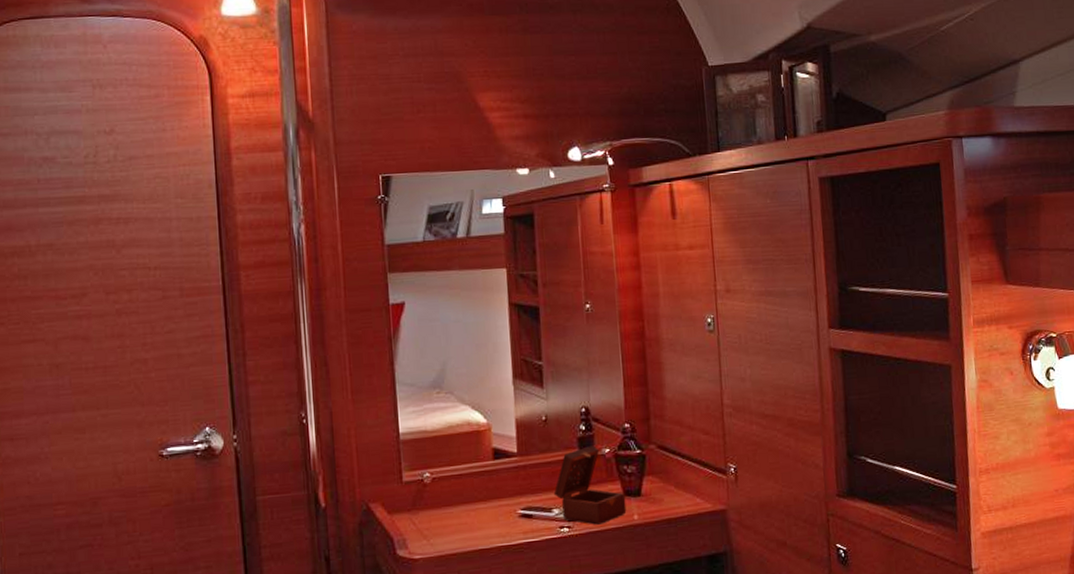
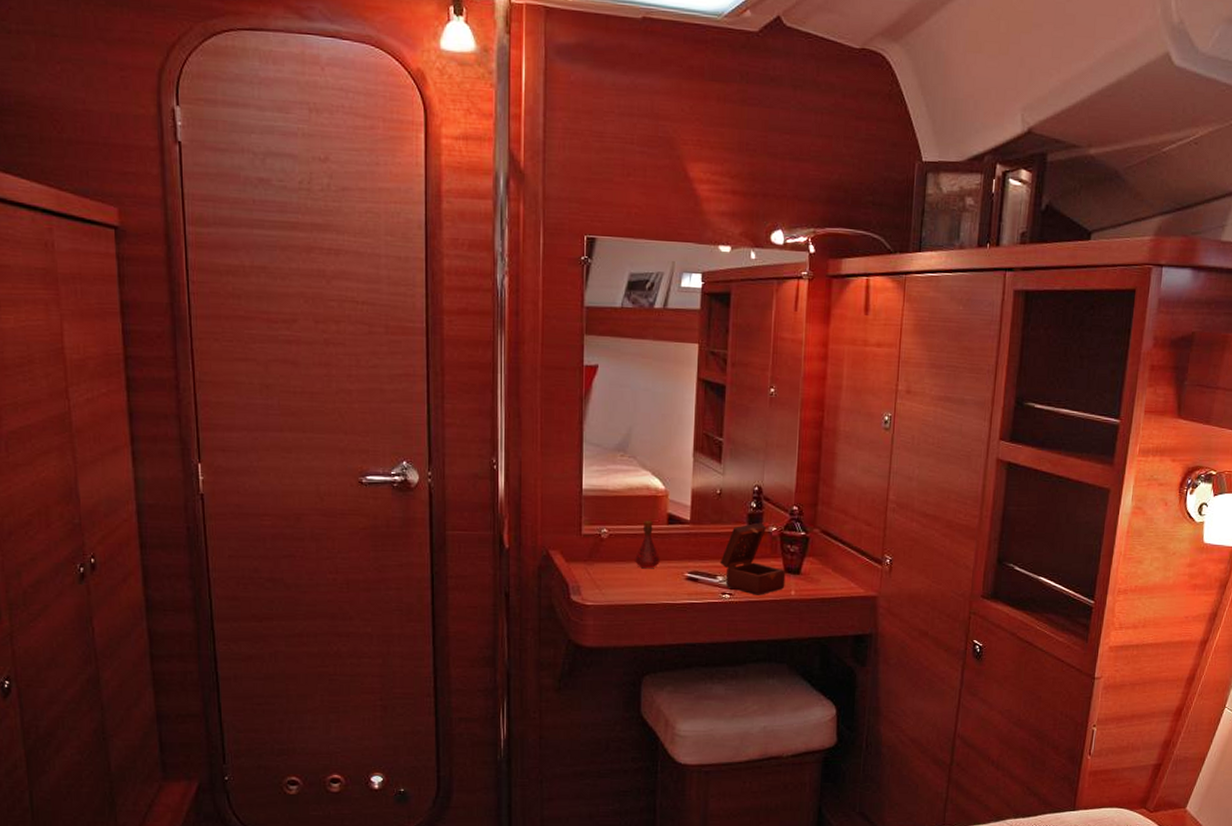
flask: none [462,457,490,510] -> present [635,520,660,568]

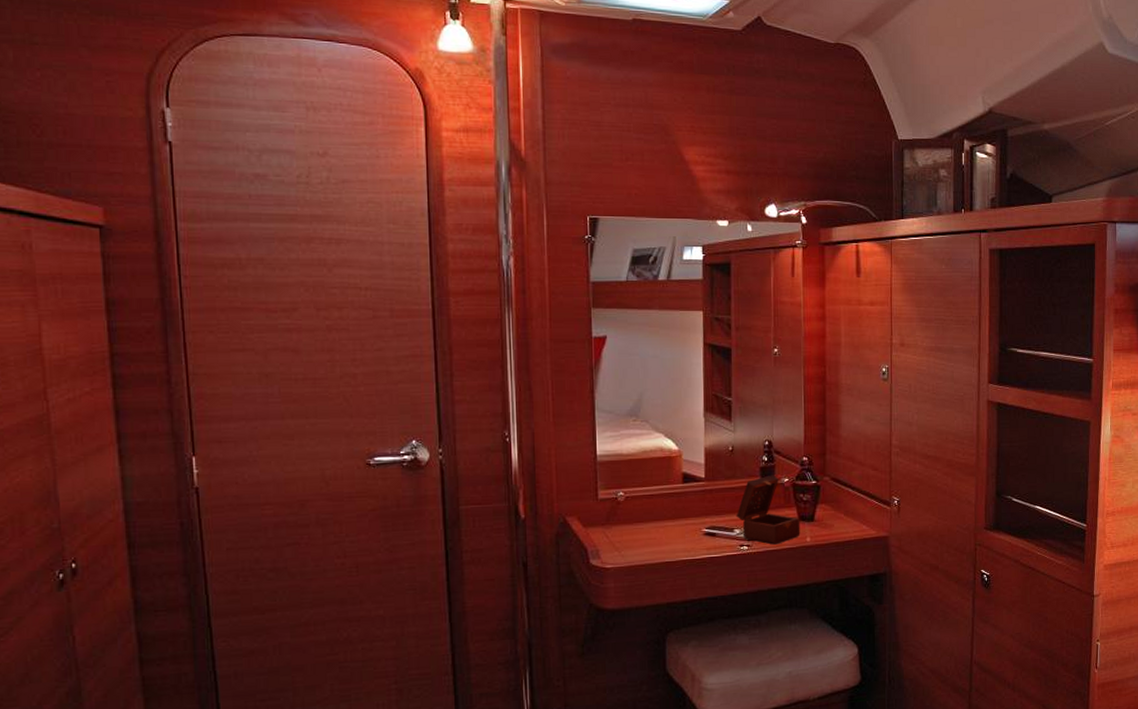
flask: present [635,520,660,568] -> none [653,480,677,527]

